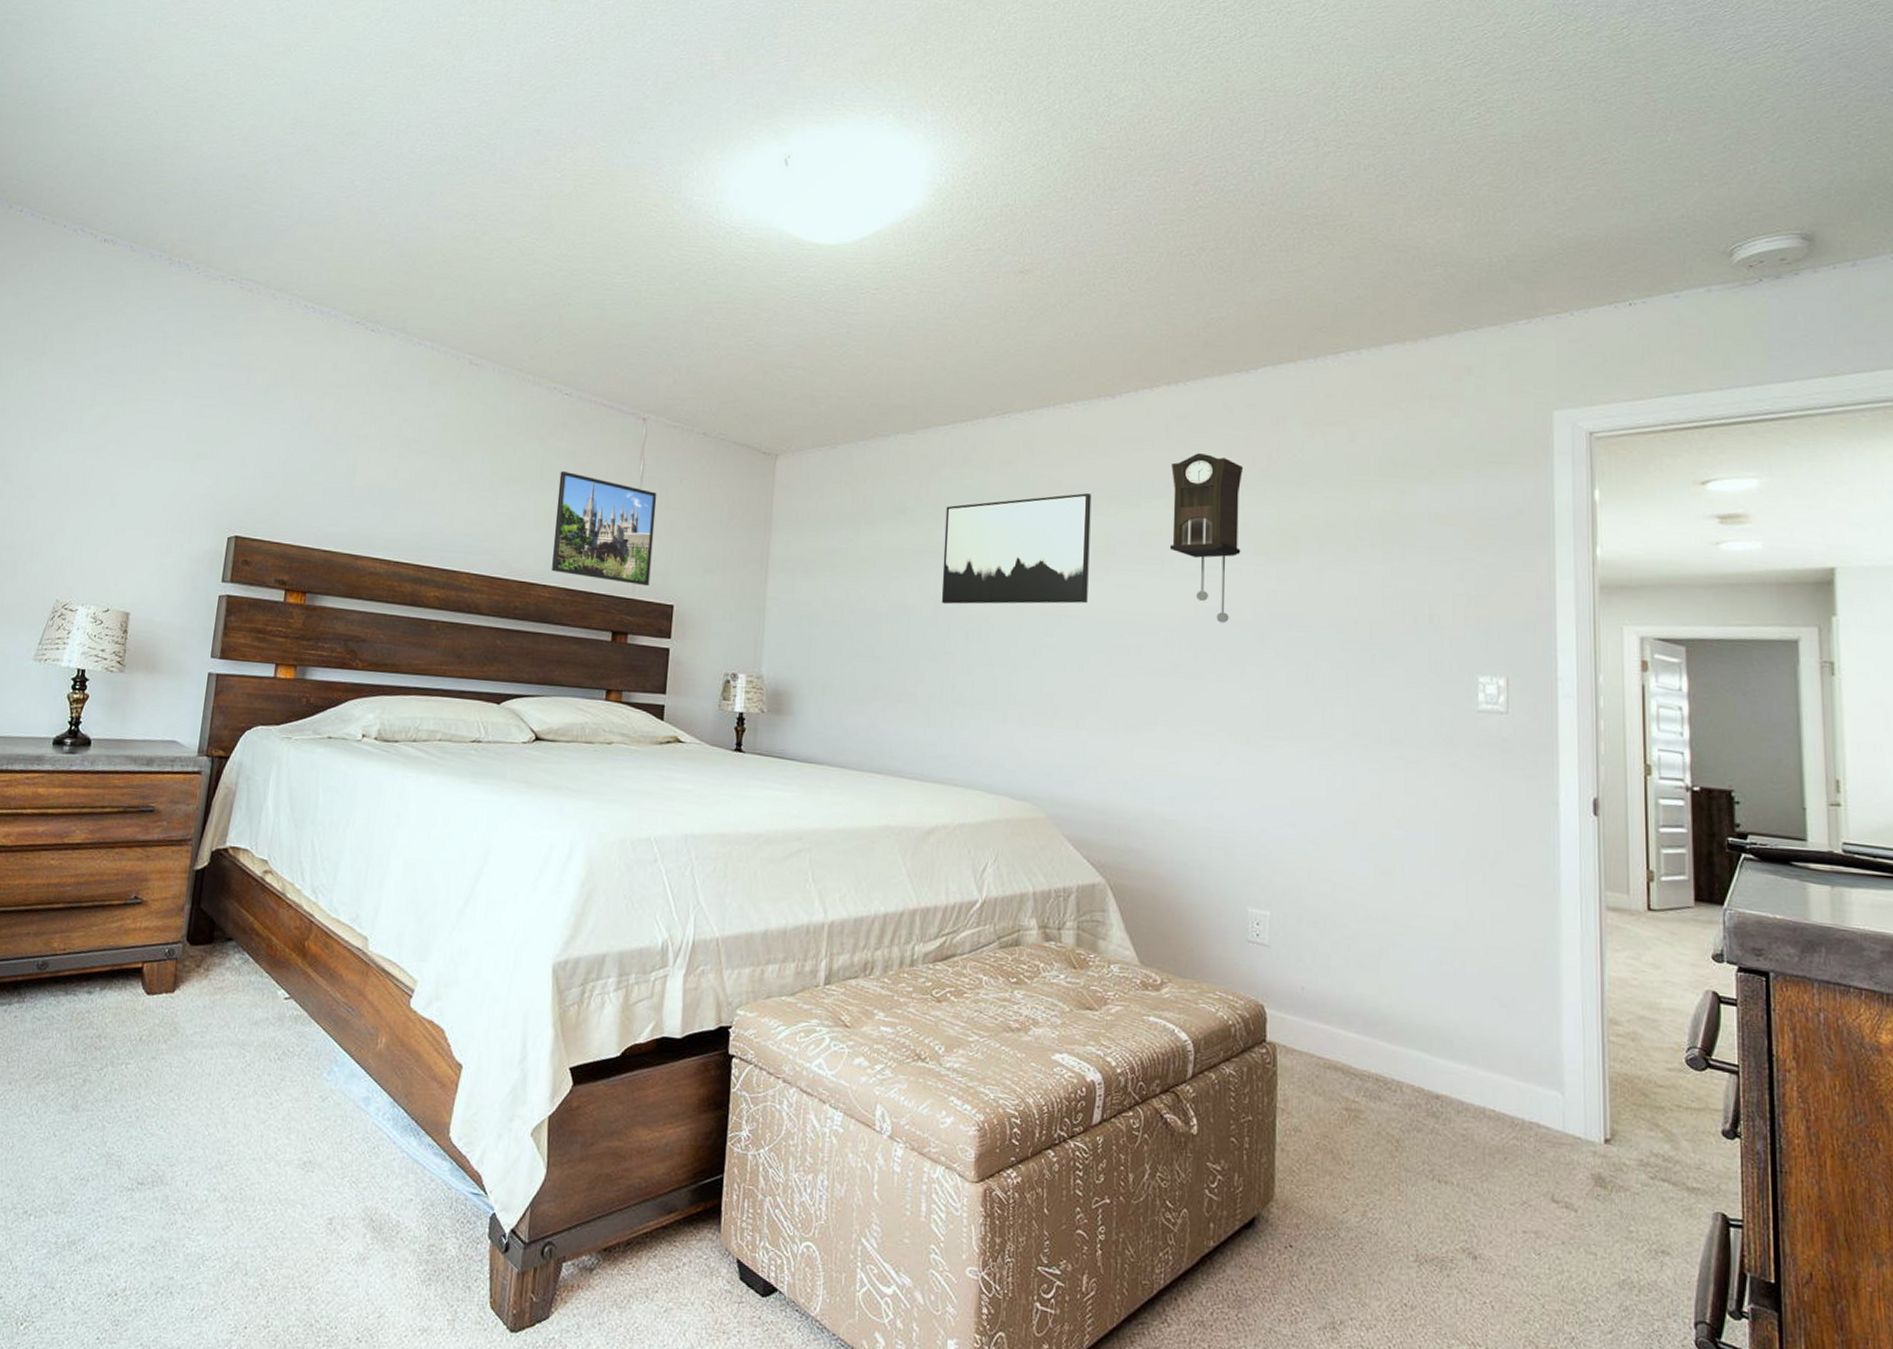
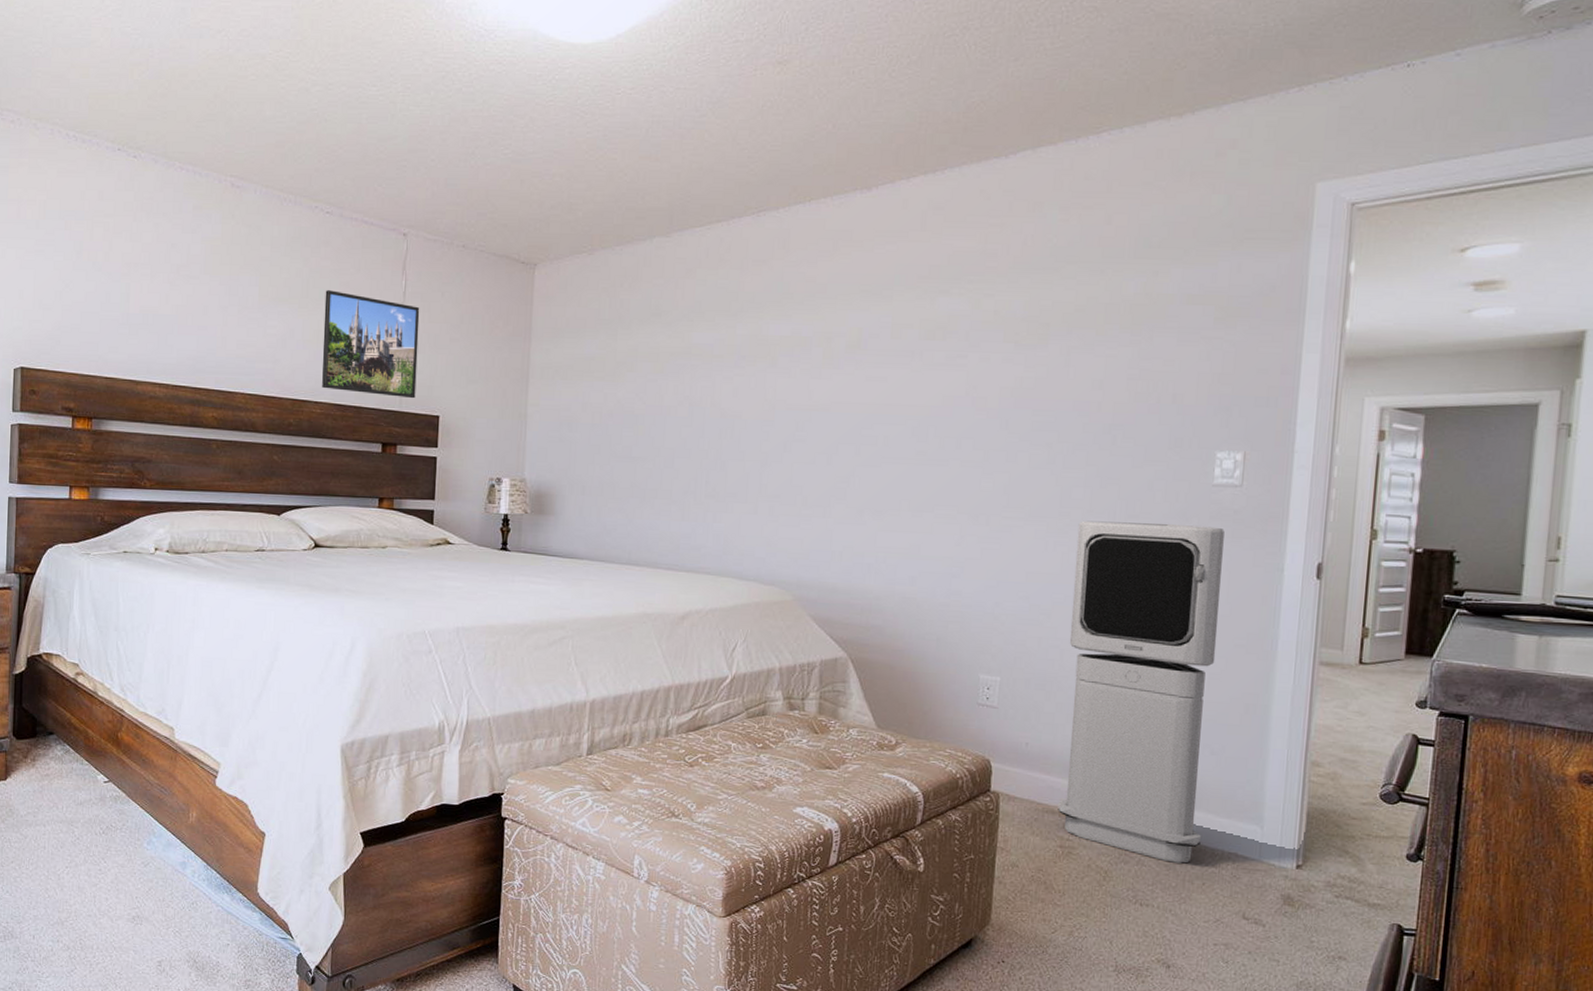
wall art: present [941,493,1092,605] -> none [695,289,845,404]
pendulum clock: present [1169,453,1244,623] -> none [920,243,998,411]
air purifier: none [1340,743,1499,1133] -> present [1058,520,1225,863]

